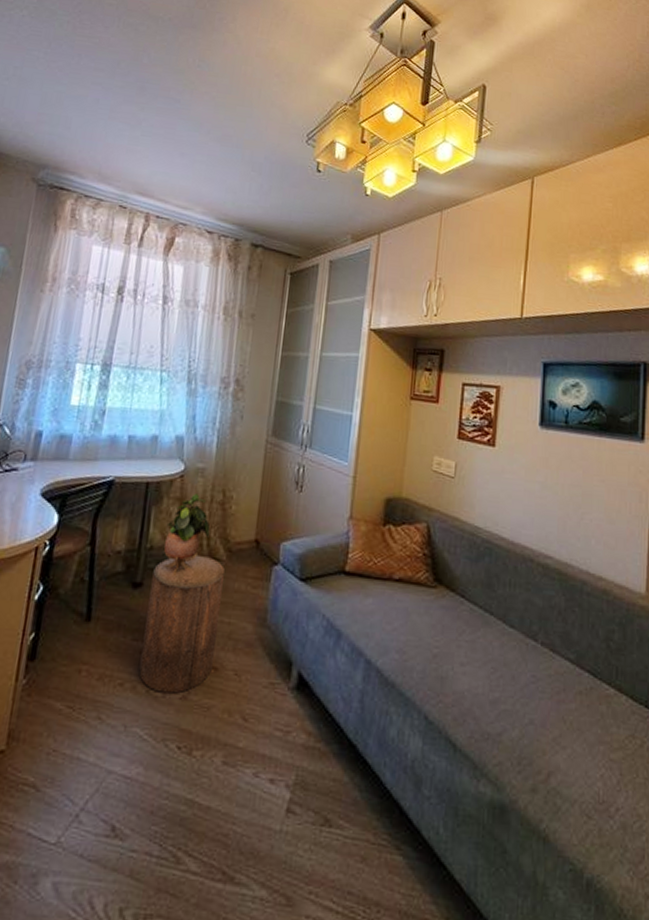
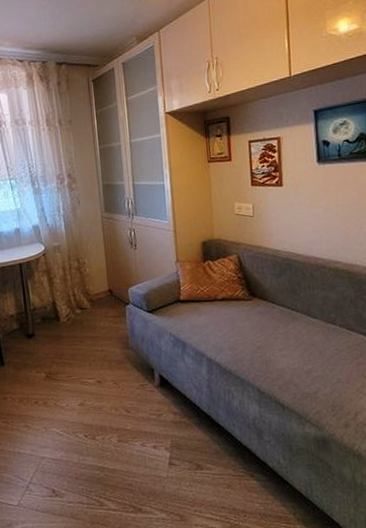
stool: present [139,554,225,694] -> none [39,307,97,404]
potted plant: present [163,494,211,576] -> none [41,265,75,325]

